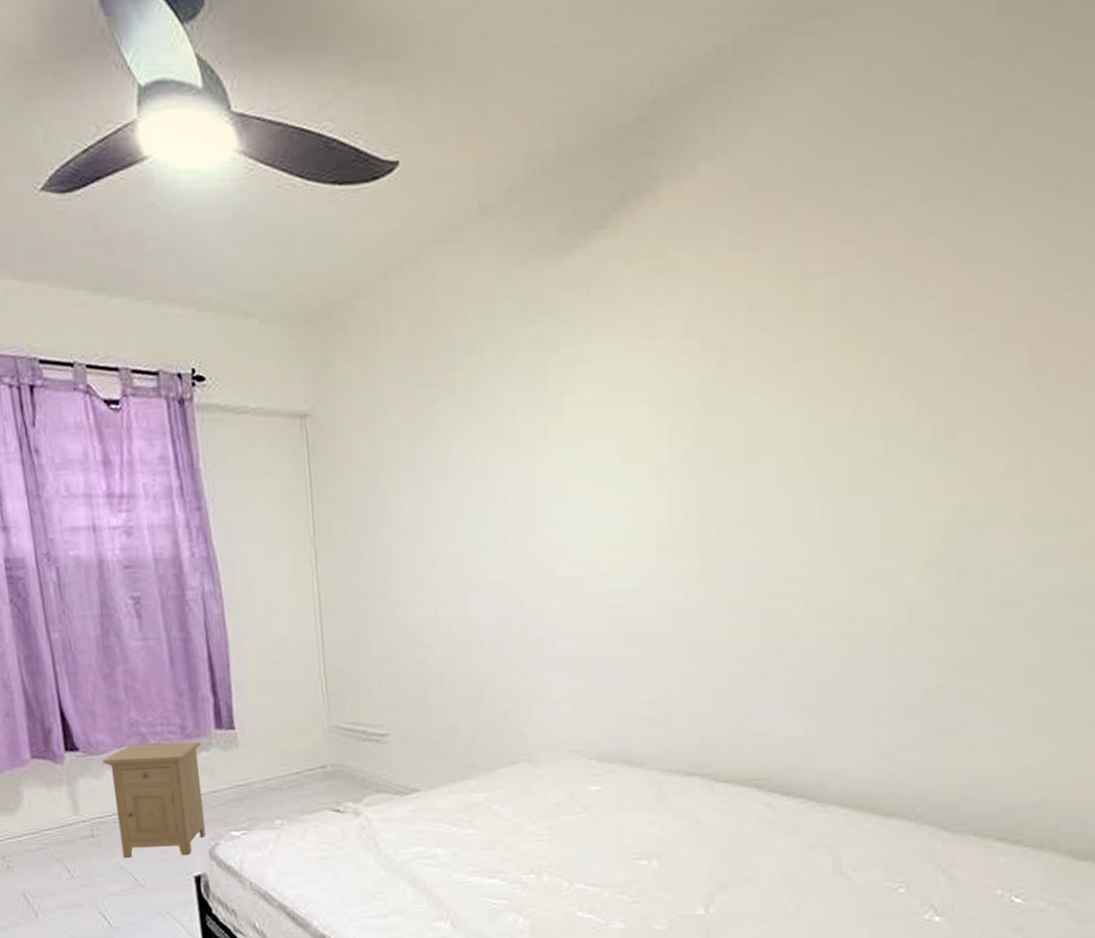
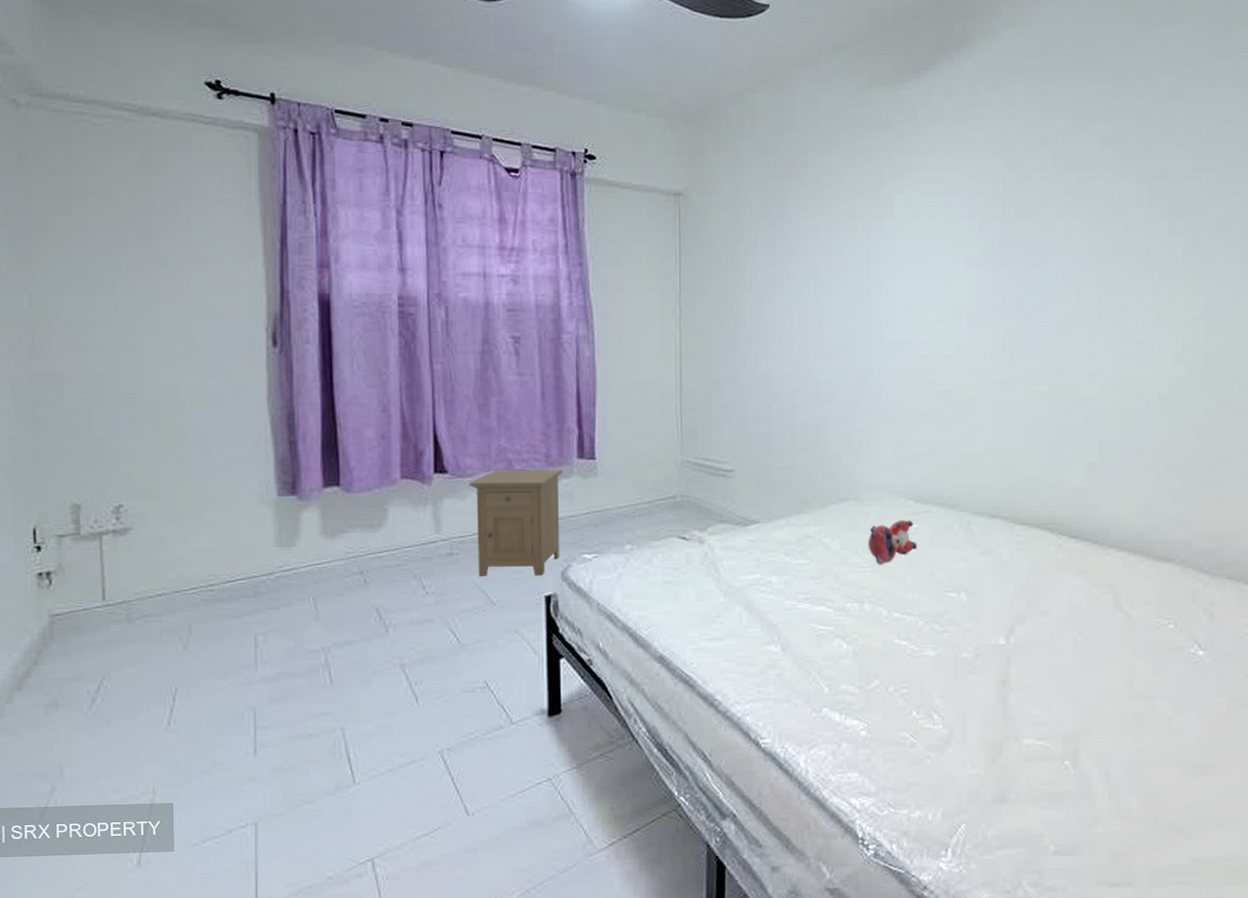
stuffed animal: none [544,782,601,832] -> present [868,520,918,565]

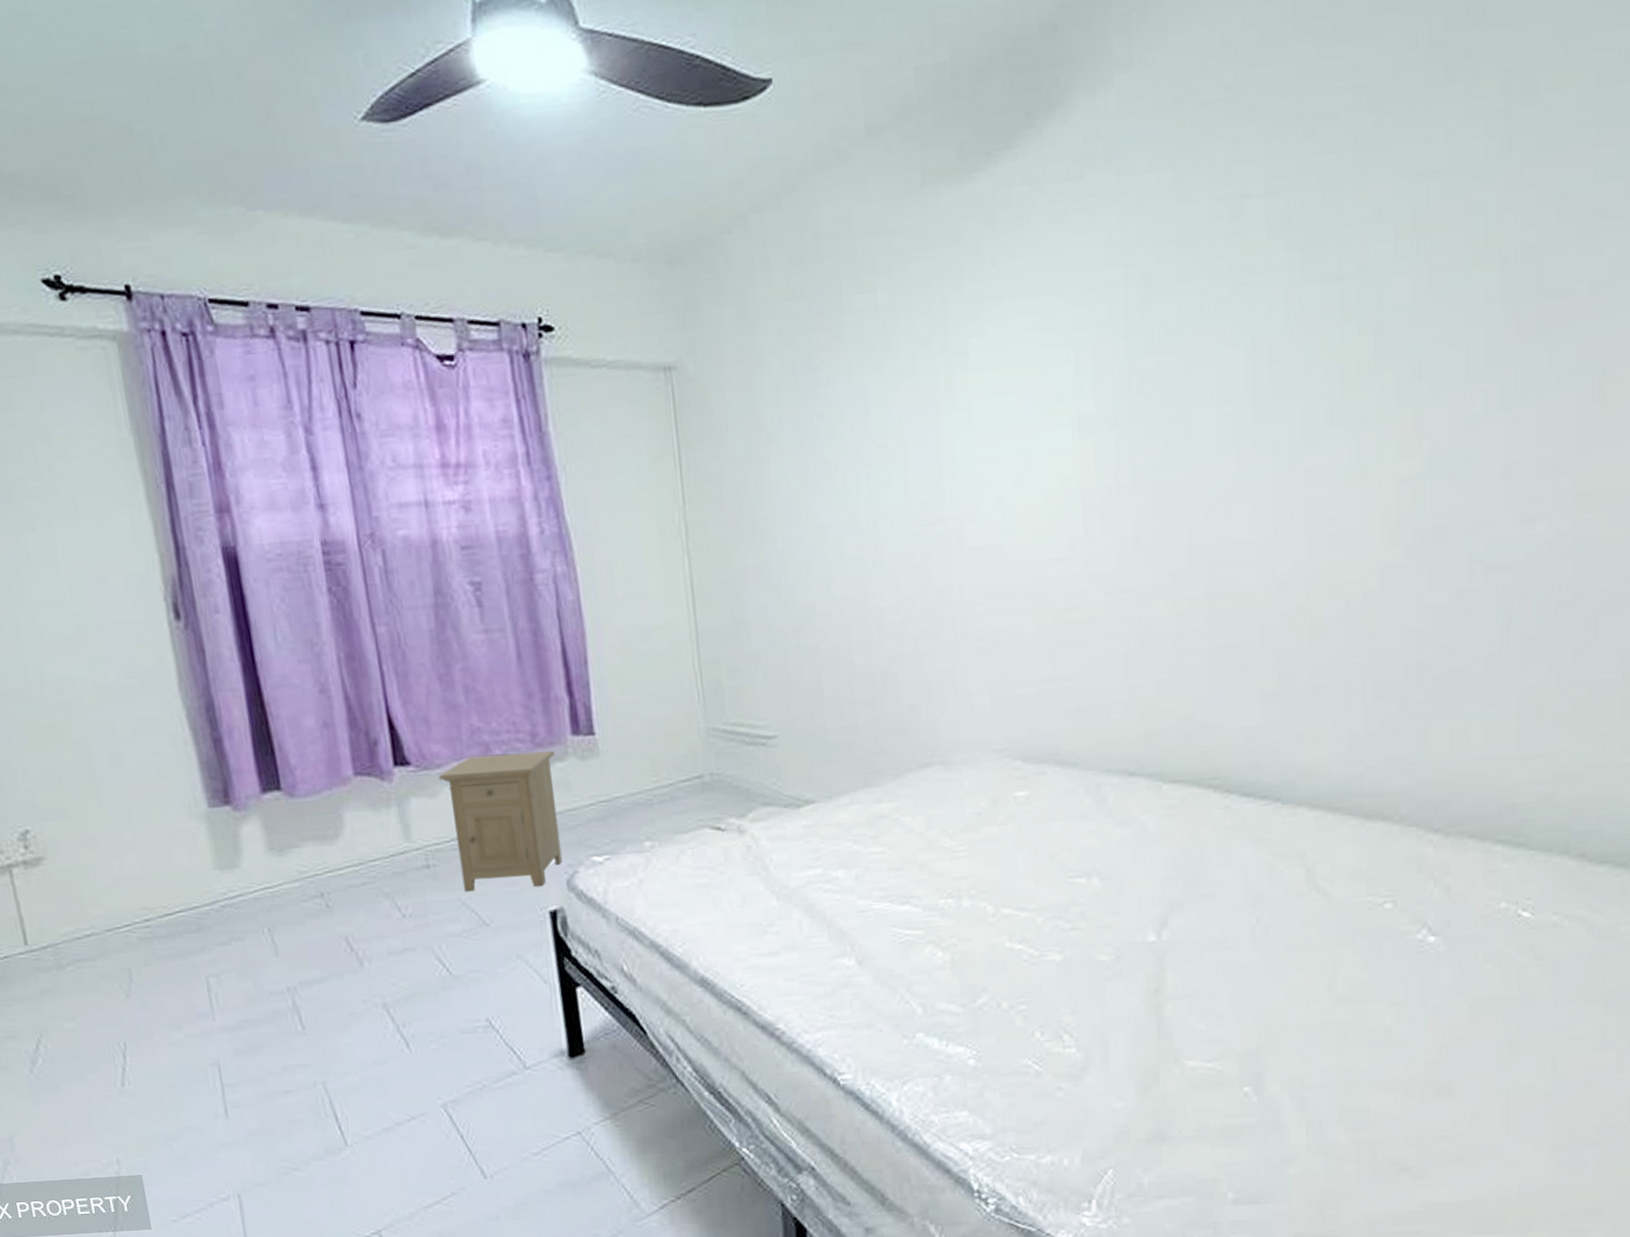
stuffed animal: present [868,520,918,565] -> none [962,786,1030,847]

